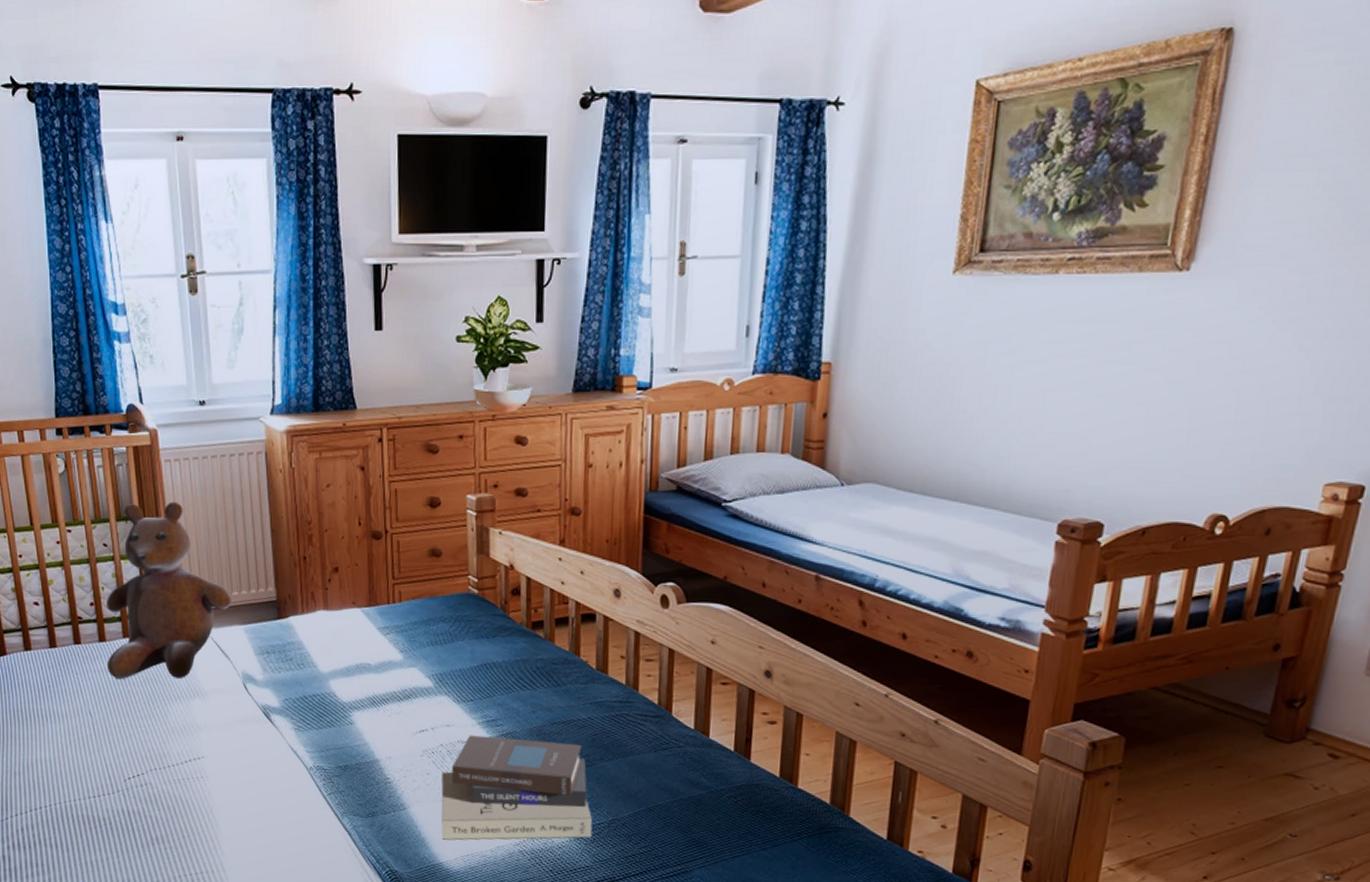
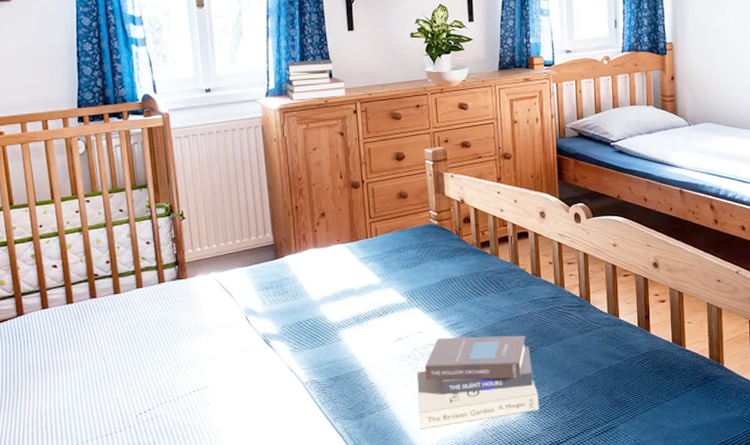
teddy bear: present [107,501,233,680] -> none [122,170,235,326]
books: none [294,368,369,422] -> present [285,60,346,101]

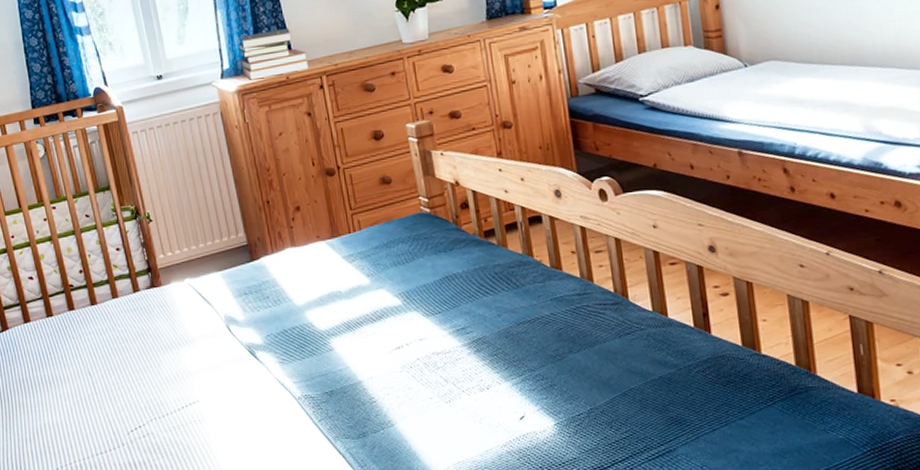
books: present [417,335,539,429] -> none [422,340,574,451]
bowl: present [425,65,469,87] -> none [397,19,451,48]

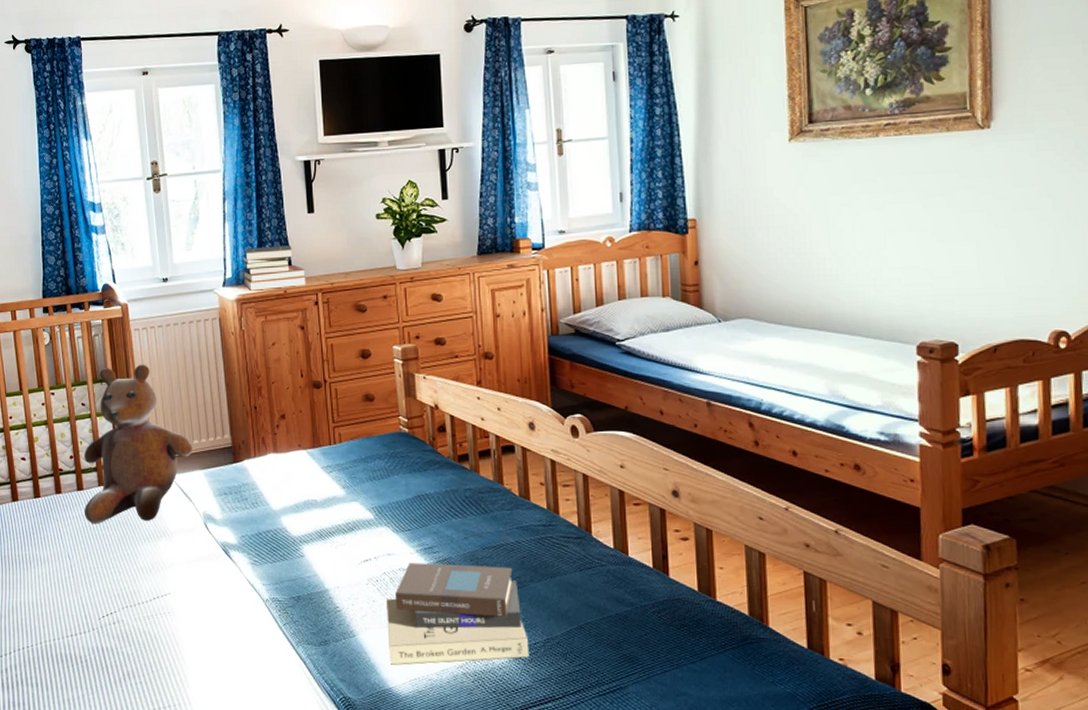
teddy bear: none [94,168,208,338] -> present [84,364,194,525]
books: none [422,340,574,451] -> present [386,562,529,665]

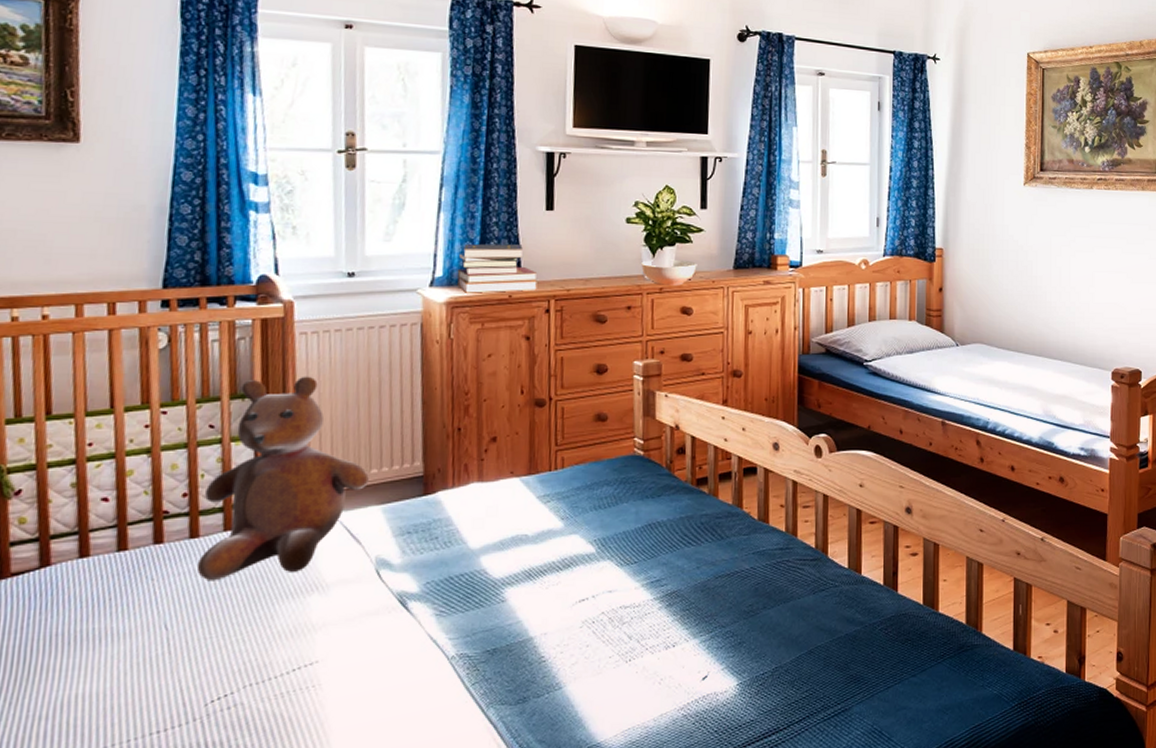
books: present [386,562,529,665] -> none [600,595,757,716]
bowl: none [393,249,443,275] -> present [641,259,697,286]

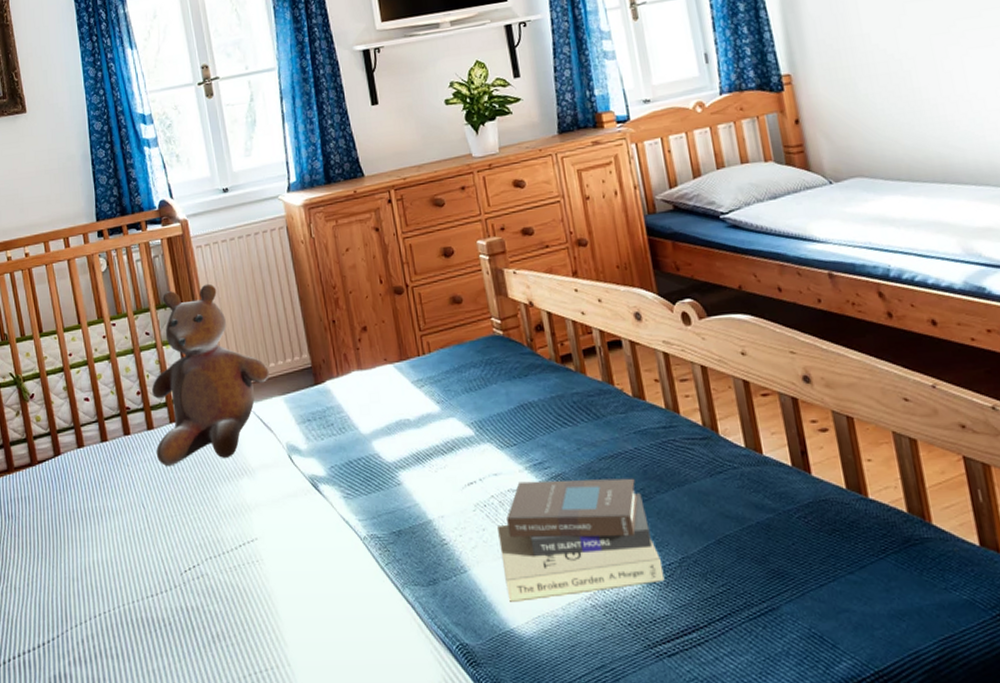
books: present [457,243,537,294] -> none [305,141,377,194]
books: none [600,595,757,716] -> present [497,478,665,602]
bowl: present [641,259,697,286] -> none [467,132,522,162]

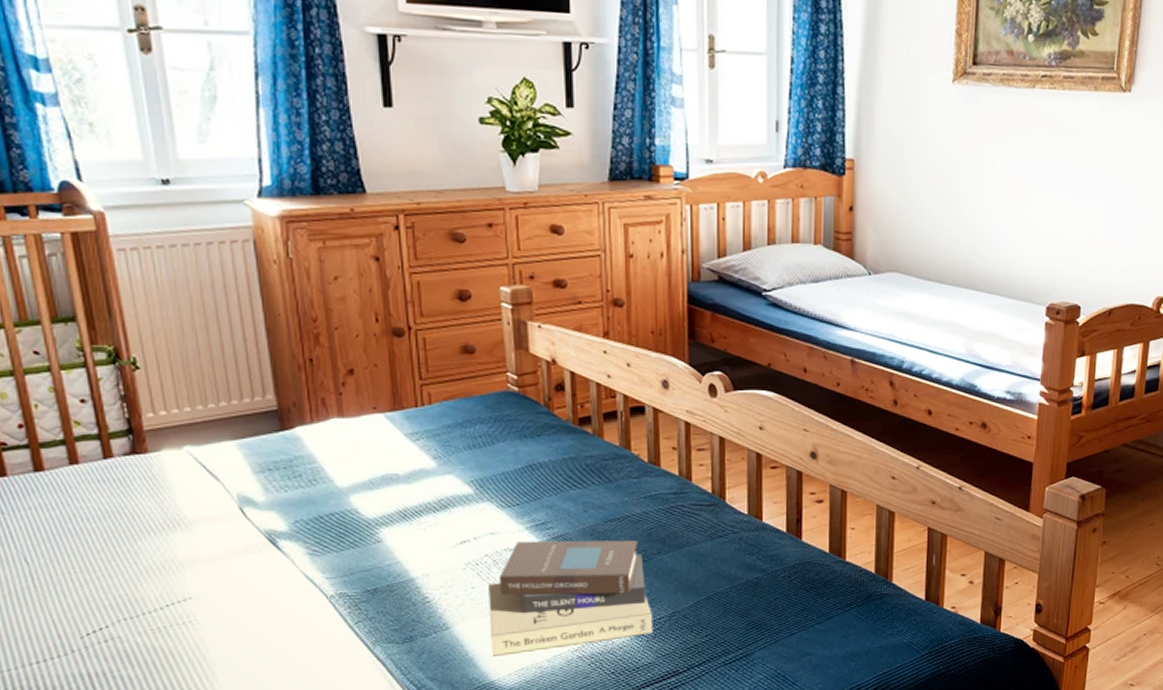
teddy bear: present [152,283,270,467] -> none [42,298,220,516]

